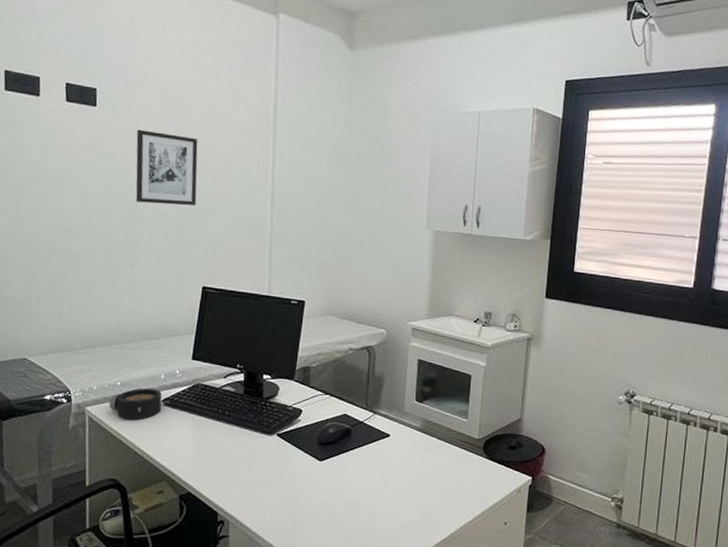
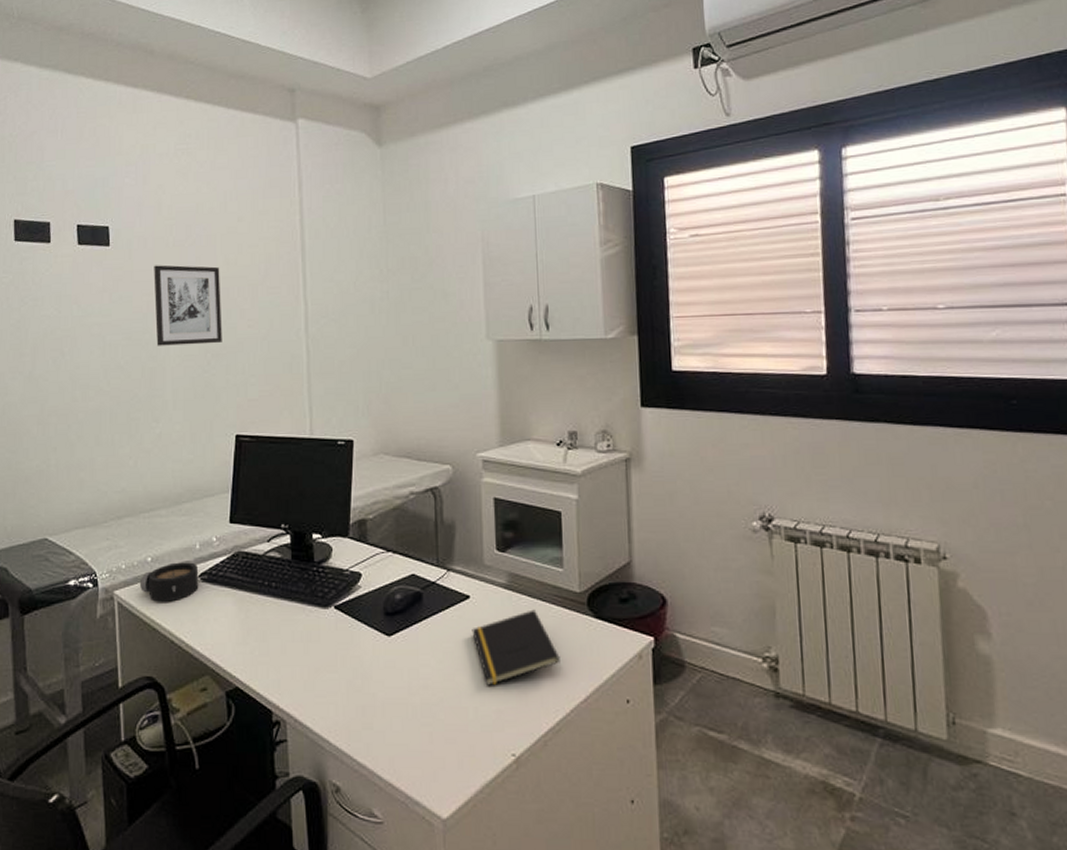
notepad: none [388,449,457,505] -> present [472,609,560,686]

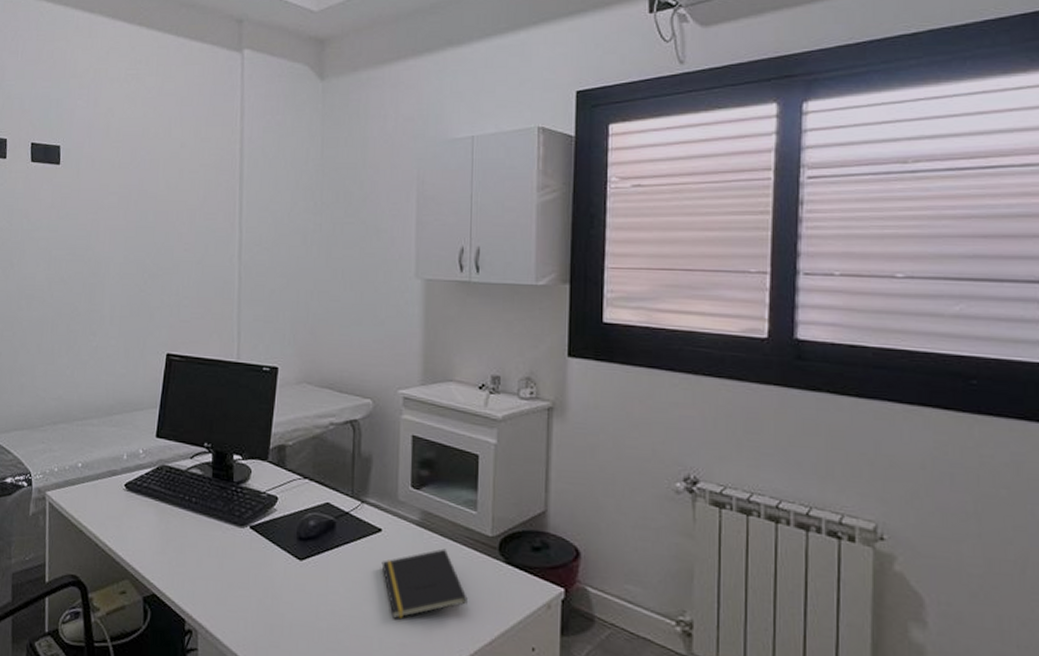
alarm clock: present [139,562,207,602] -> none [69,470,132,507]
wall art: present [154,265,222,346] -> none [98,185,161,265]

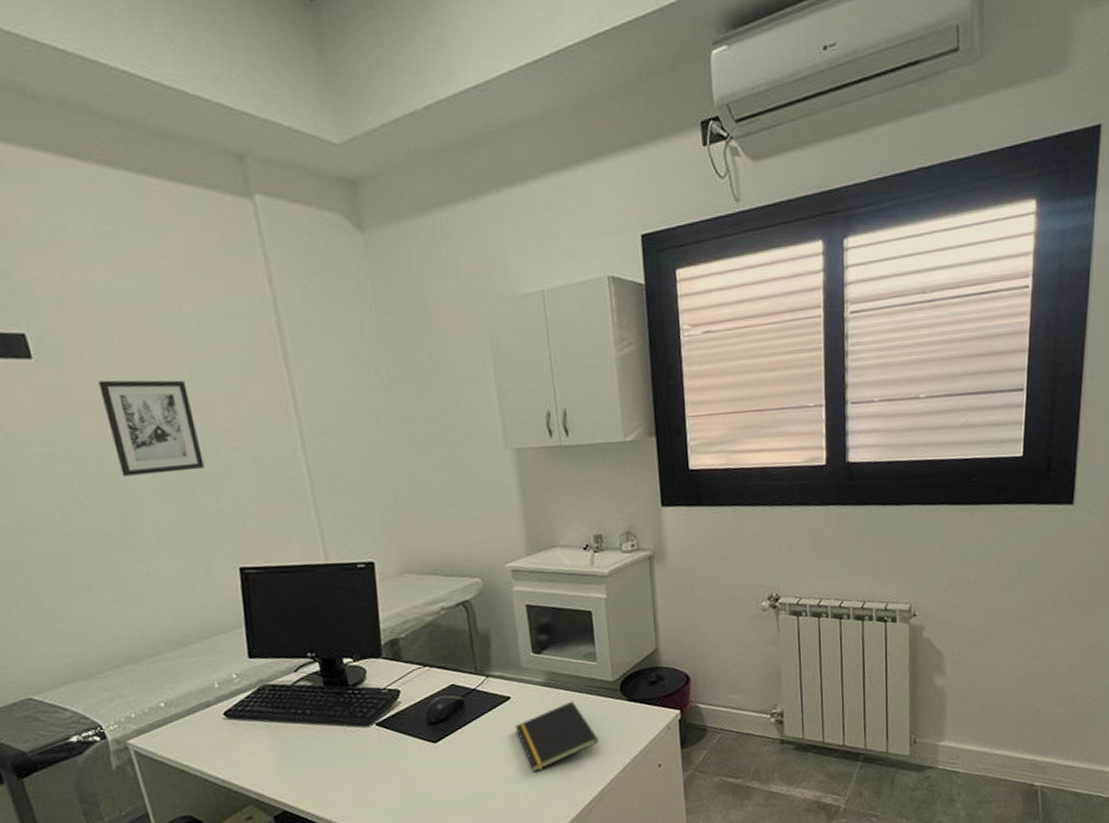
wall art: none [98,185,161,265] -> present [98,380,205,477]

